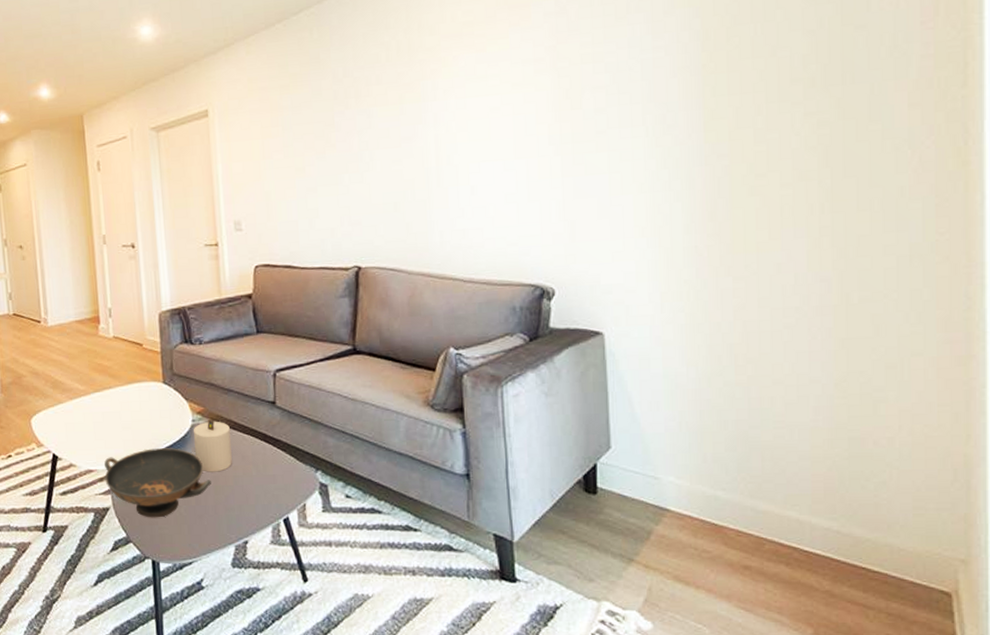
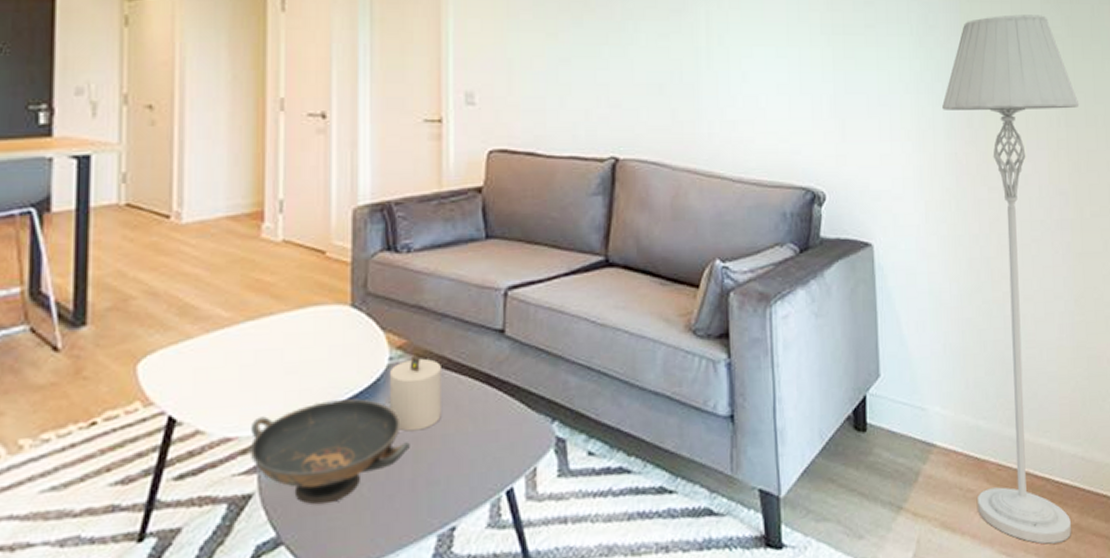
floor lamp: none [681,100,850,605] -> present [942,14,1080,544]

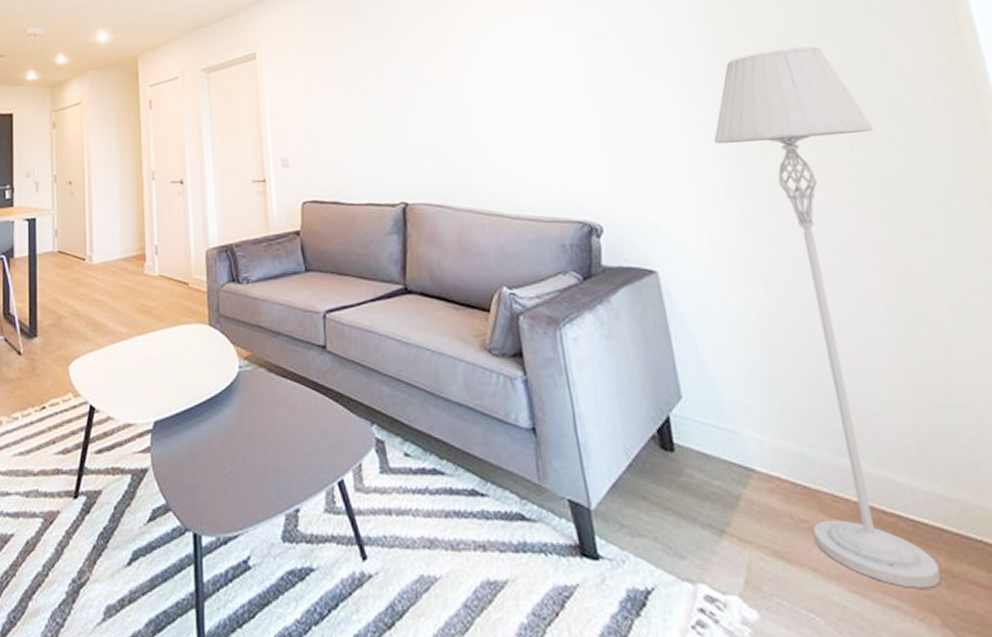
decorative bowl: present [249,399,410,506] -> none [144,398,259,481]
candle: present [389,356,441,432] -> none [239,366,281,427]

